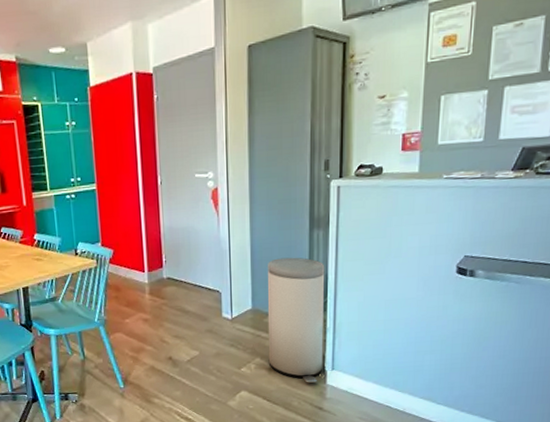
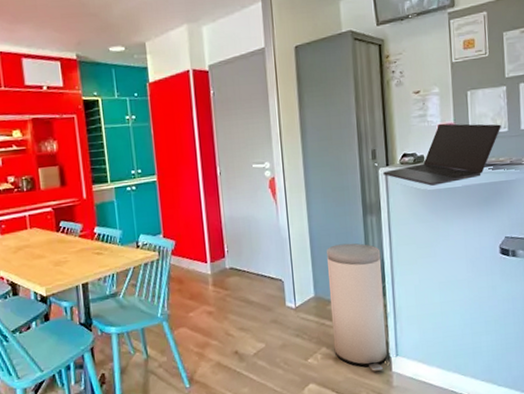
laptop: none [335,132,477,200] -> present [383,123,502,186]

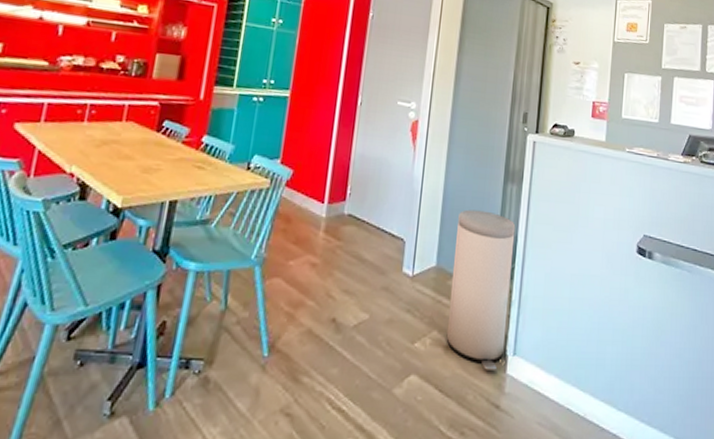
laptop: present [383,123,502,186] -> none [531,101,654,165]

